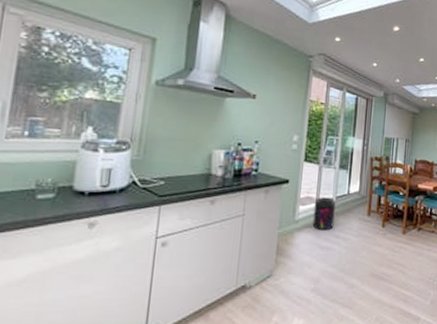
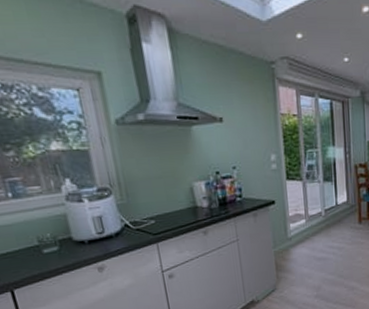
supplement container: present [312,197,336,231] -> none [304,211,327,244]

